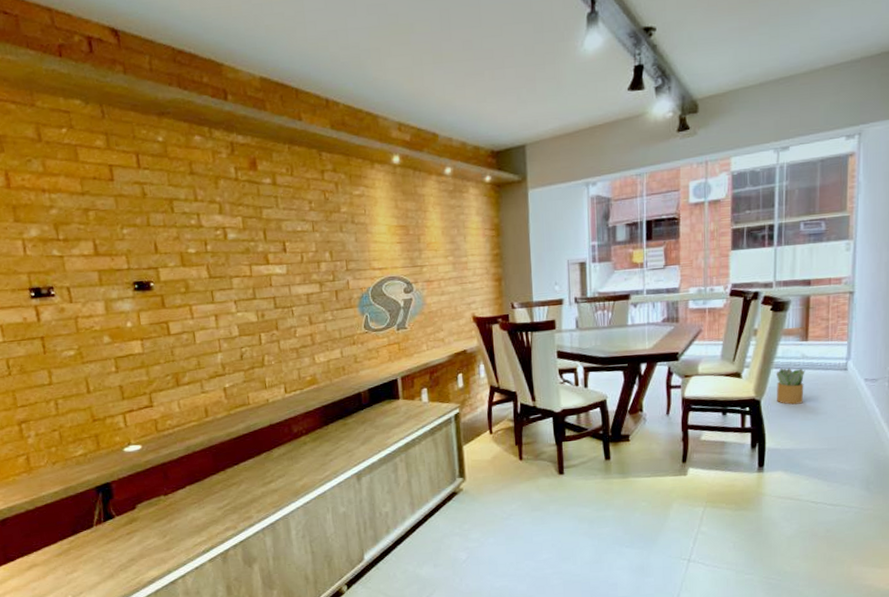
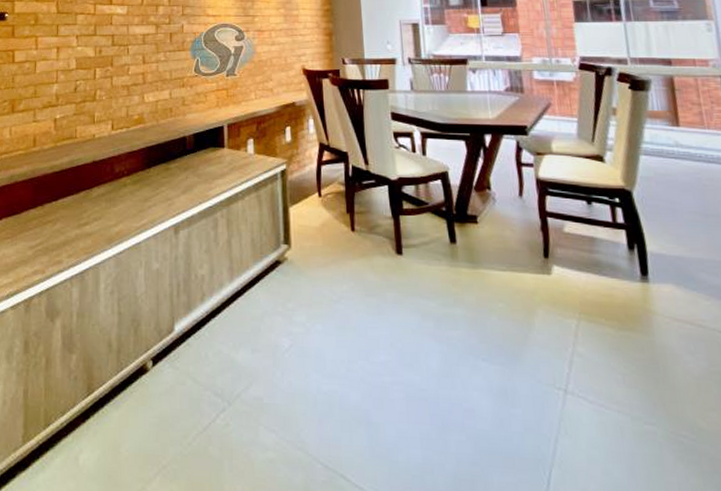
potted plant: present [776,367,805,405] -> none [646,155,686,201]

